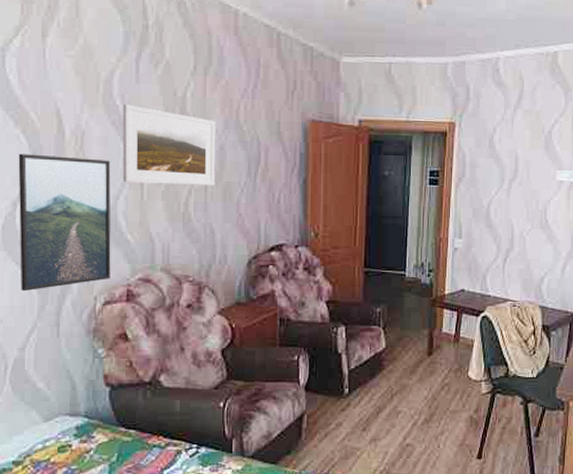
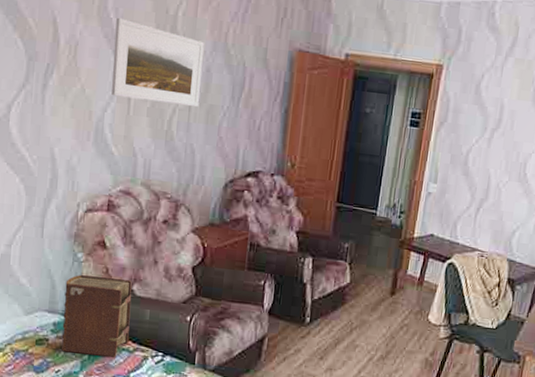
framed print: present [18,153,111,292] -> none [10,58,101,192]
book: none [86,370,160,457] -> present [61,275,132,357]

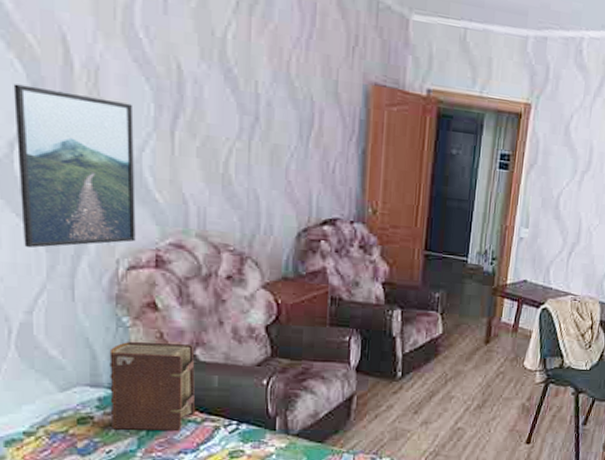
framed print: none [10,58,101,192] -> present [13,83,136,248]
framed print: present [112,17,204,108] -> none [147,37,262,147]

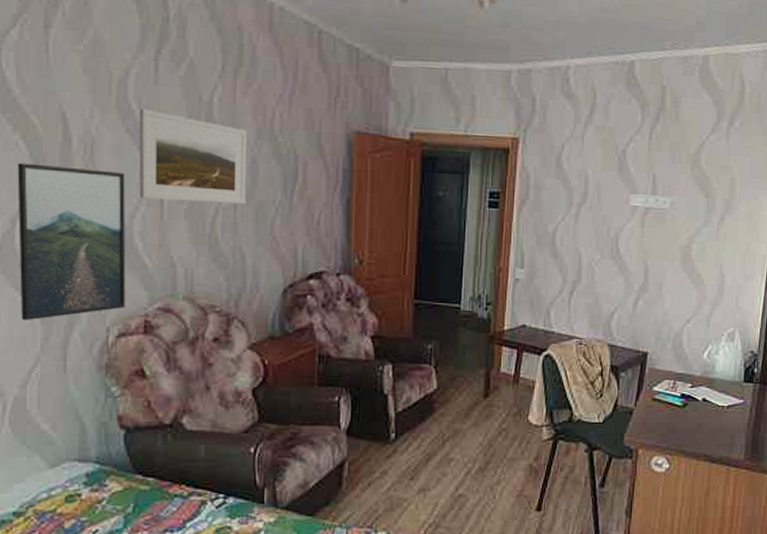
book: present [109,341,195,430] -> none [97,411,182,507]
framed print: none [147,37,262,147] -> present [139,108,247,205]

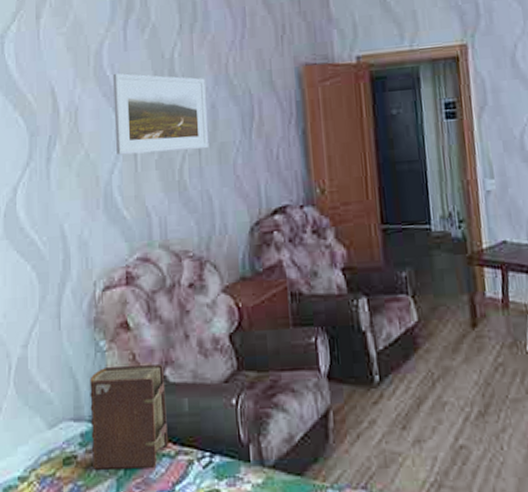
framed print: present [17,163,126,321] -> none [17,133,109,282]
book: none [97,411,182,507] -> present [90,364,168,470]

